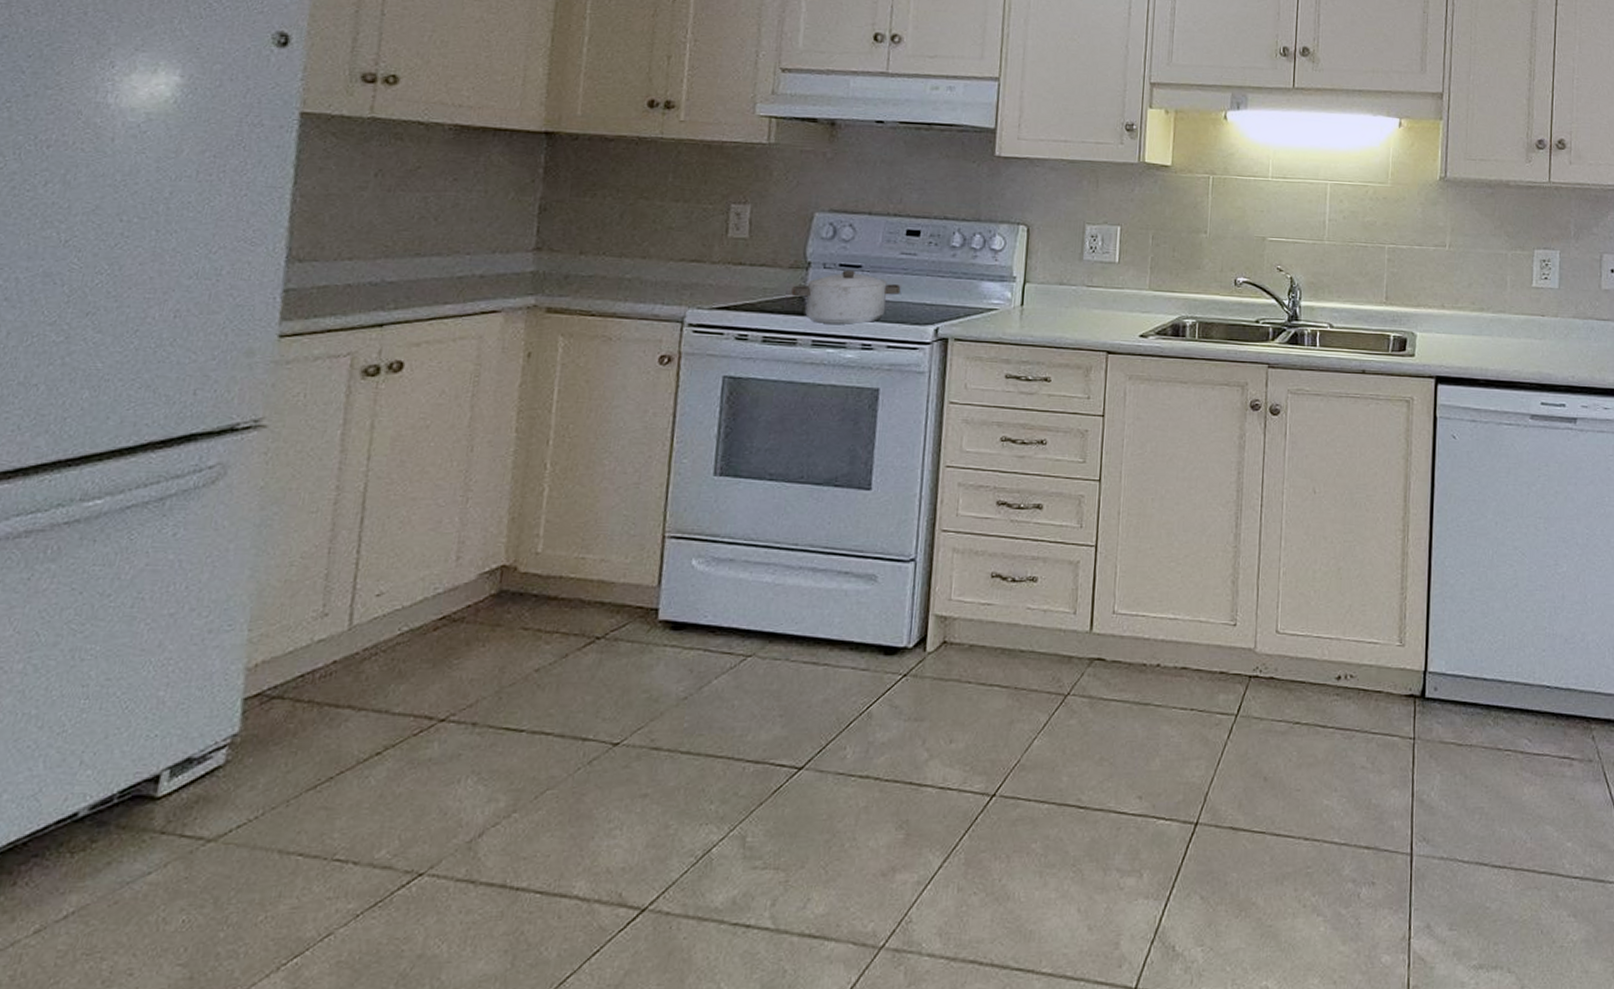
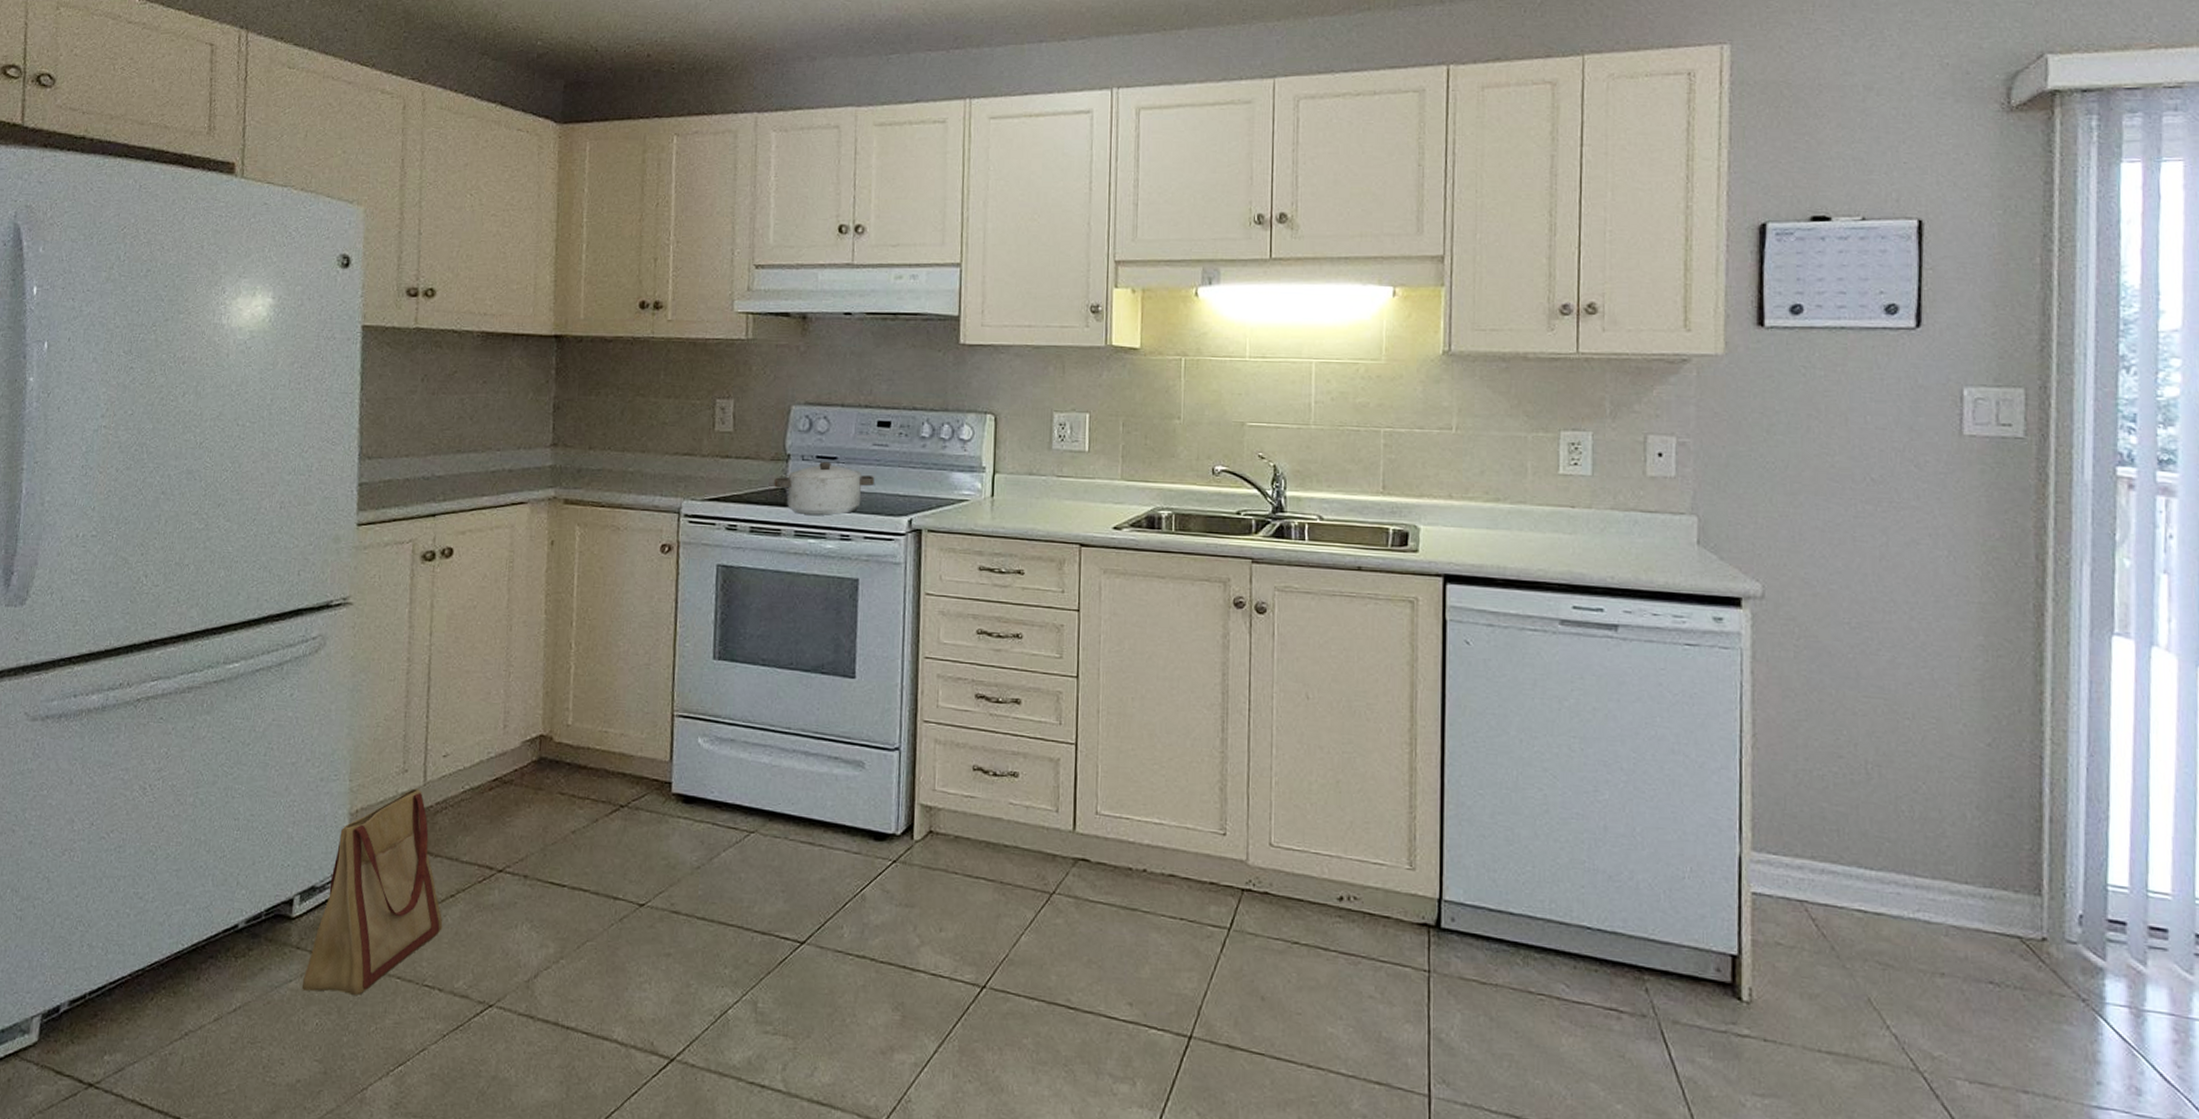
shopping bag: none [164,634,364,882] -> present [301,788,443,995]

